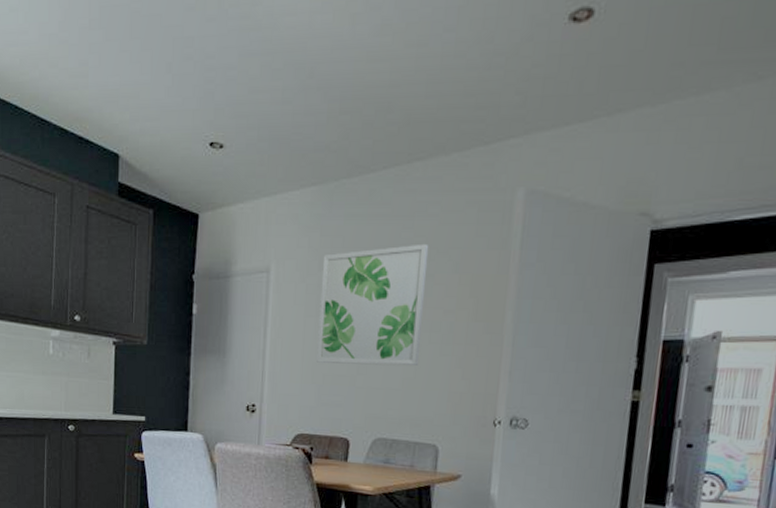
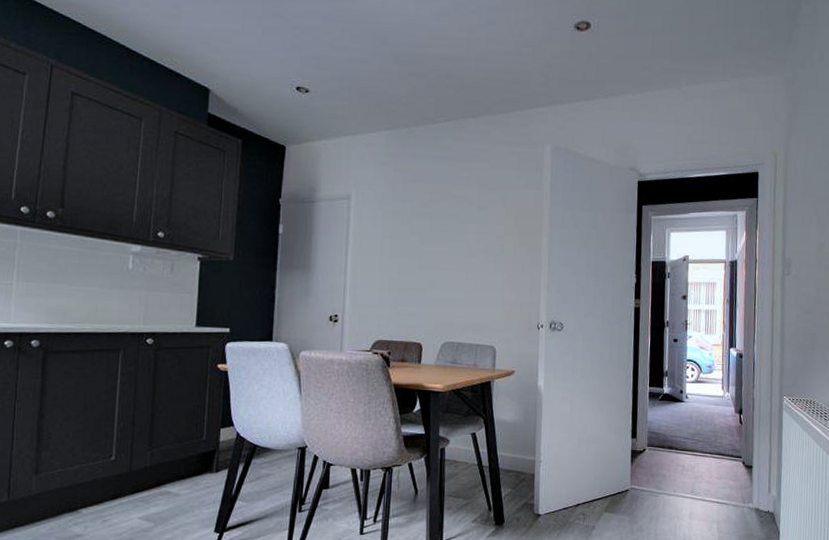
wall art: present [317,243,429,366] -> none [393,182,483,280]

